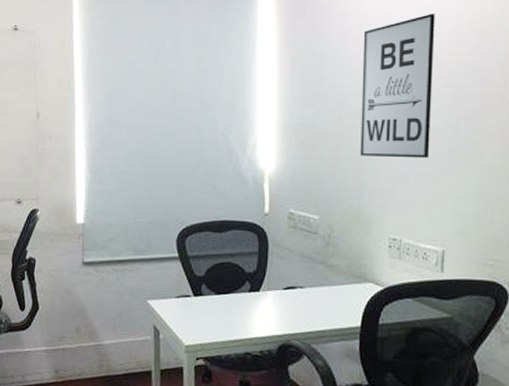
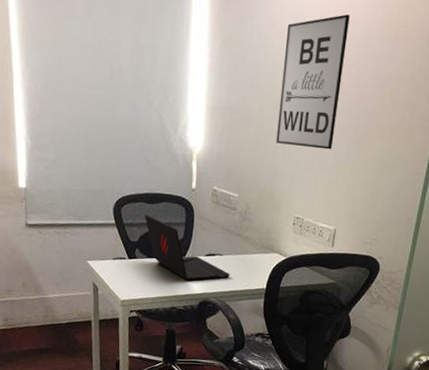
laptop: none [211,244,316,320] -> present [144,214,231,281]

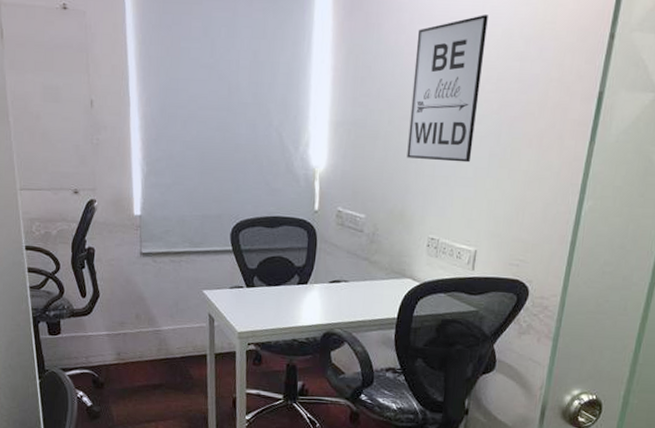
laptop: present [144,214,231,281] -> none [263,239,358,310]

